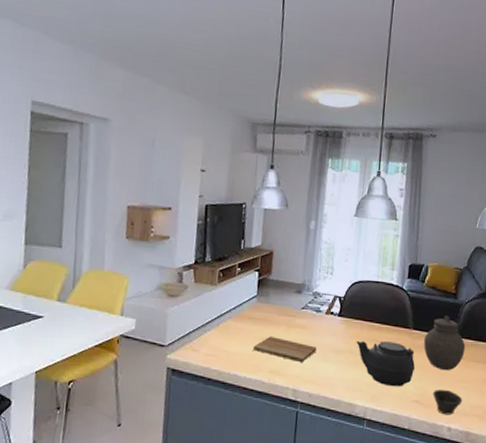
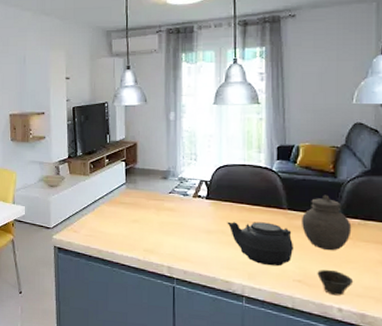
cutting board: present [254,336,317,362] -> none [127,219,187,242]

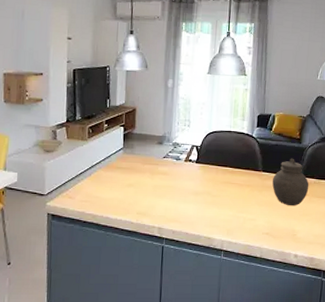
teapot: present [227,221,294,267] -> none [212,183,265,222]
cup: present [317,269,354,296] -> none [281,222,308,244]

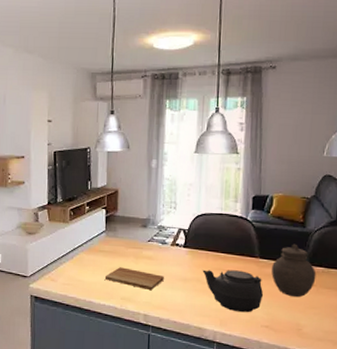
cutting board: none [122,183,178,204] -> present [105,267,164,290]
teapot: none [212,183,265,222] -> present [202,269,264,313]

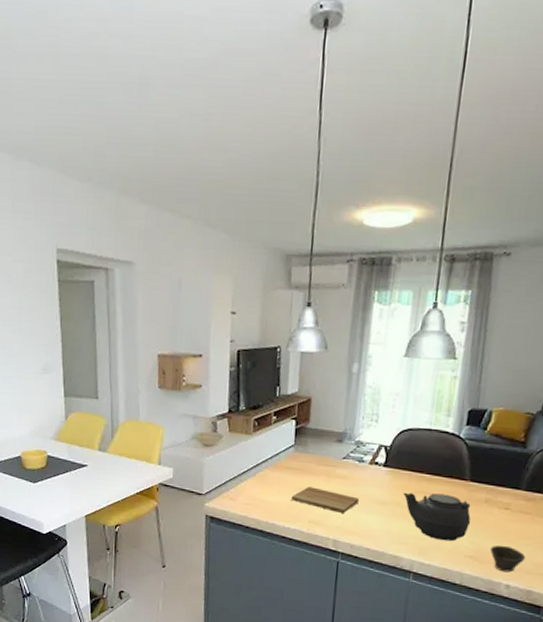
jar: present [272,244,316,298] -> none [482,466,534,526]
cup: none [283,315,316,340] -> present [490,545,526,573]

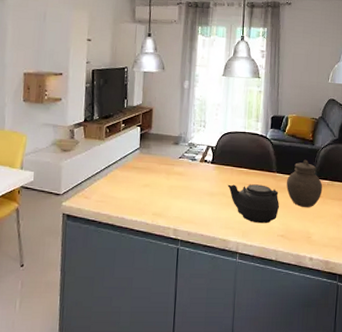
cutting board: present [292,486,359,513] -> none [138,183,193,205]
jar: none [482,466,534,526] -> present [286,159,323,208]
cup: present [490,545,526,573] -> none [296,224,322,247]

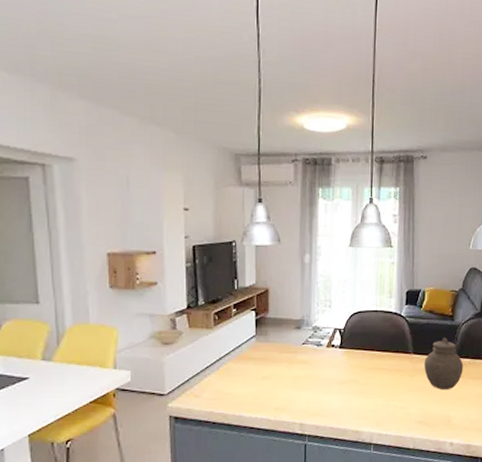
teapot: present [227,184,280,224] -> none [358,368,417,411]

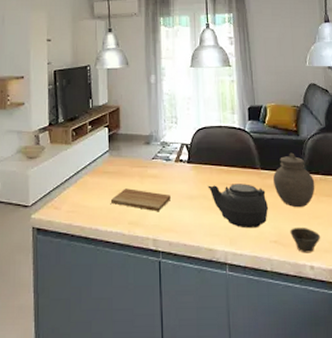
cutting board: none [257,374,320,396] -> present [111,188,171,211]
teapot: none [358,368,417,411] -> present [208,184,269,229]
cup: none [435,407,463,432] -> present [290,227,321,253]

